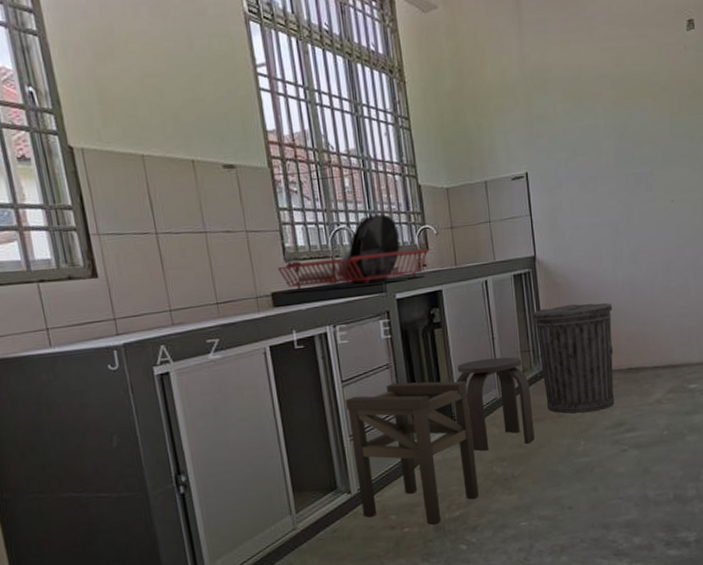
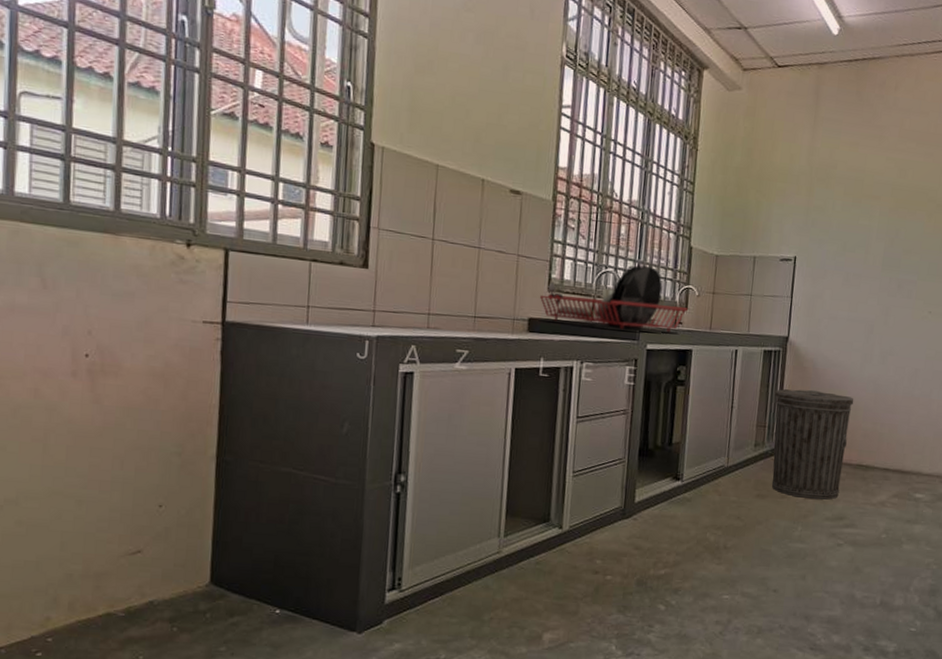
stool: present [345,381,479,525] -> none [569,429,698,579]
stool: present [457,357,535,451] -> none [689,424,759,518]

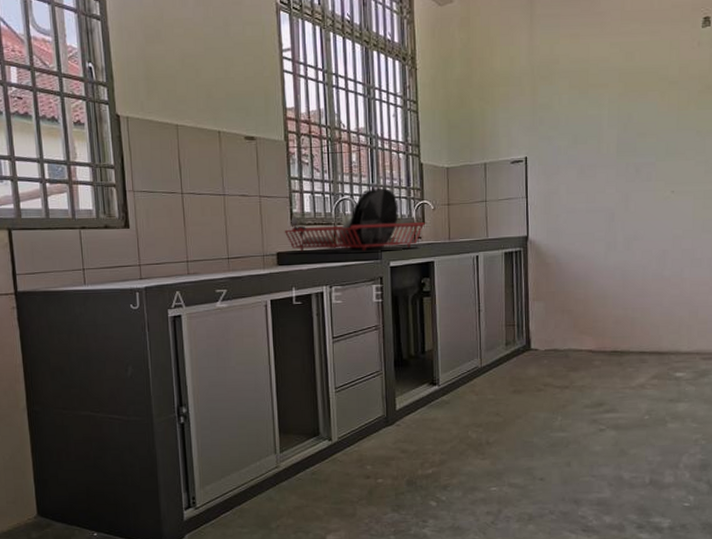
trash can: present [771,389,854,500] -> none [520,284,602,389]

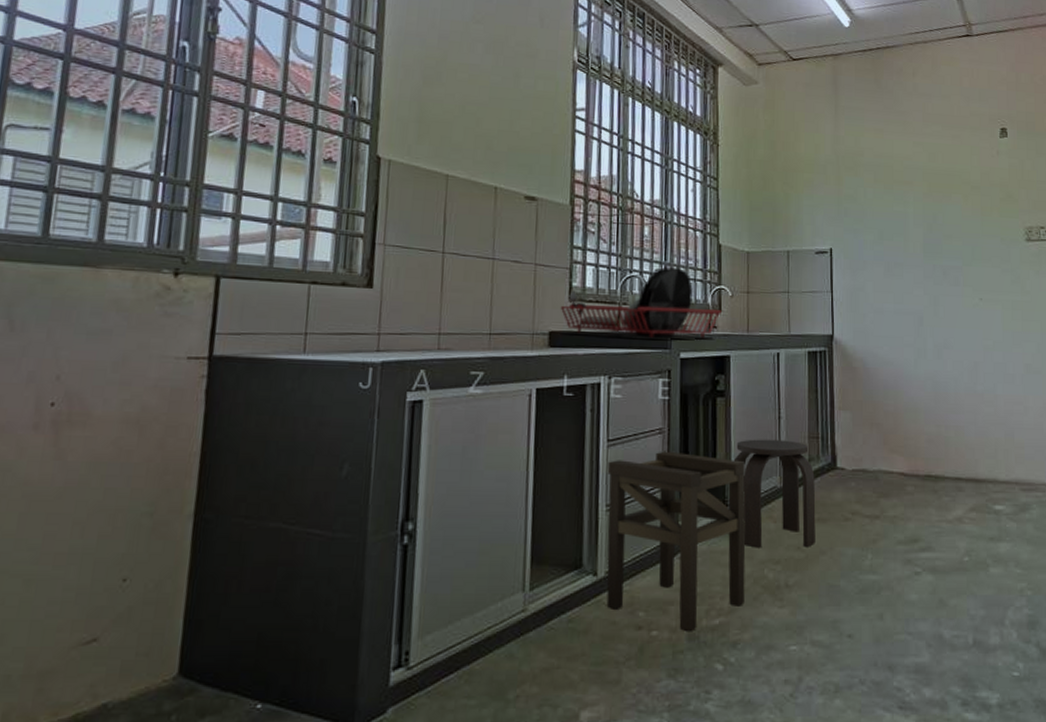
stool: none [334,343,452,479] -> present [606,451,746,632]
stool: none [441,328,512,415] -> present [734,439,816,548]

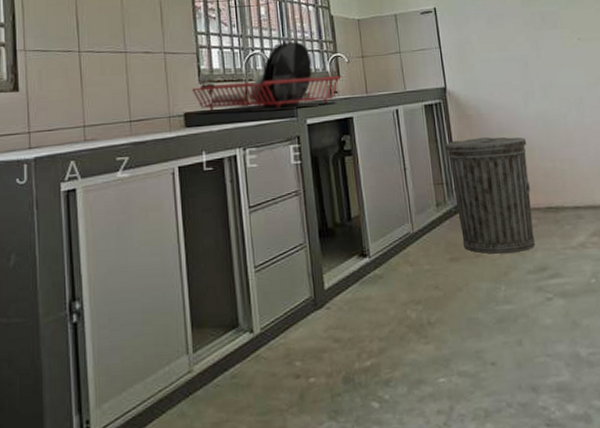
stool: present [606,451,746,632] -> none [251,210,392,376]
stool: present [734,439,816,548] -> none [368,189,451,292]
trash can: none [825,392,913,519] -> present [445,136,535,254]

